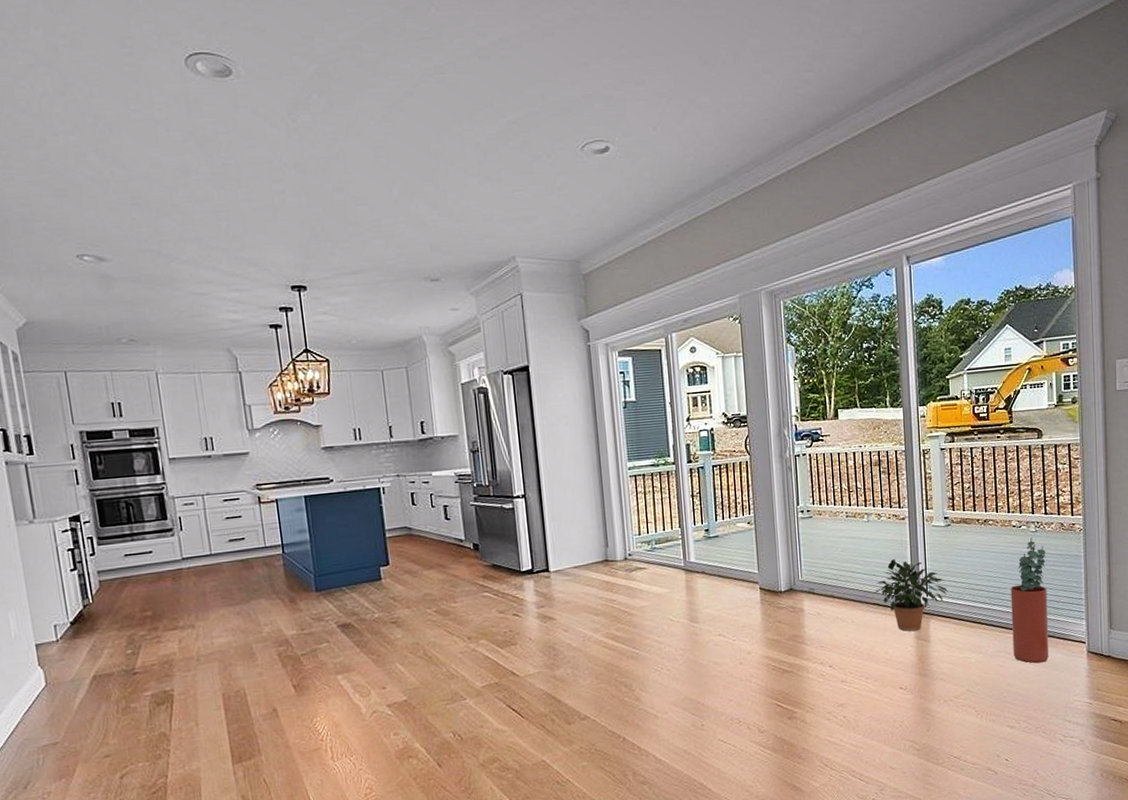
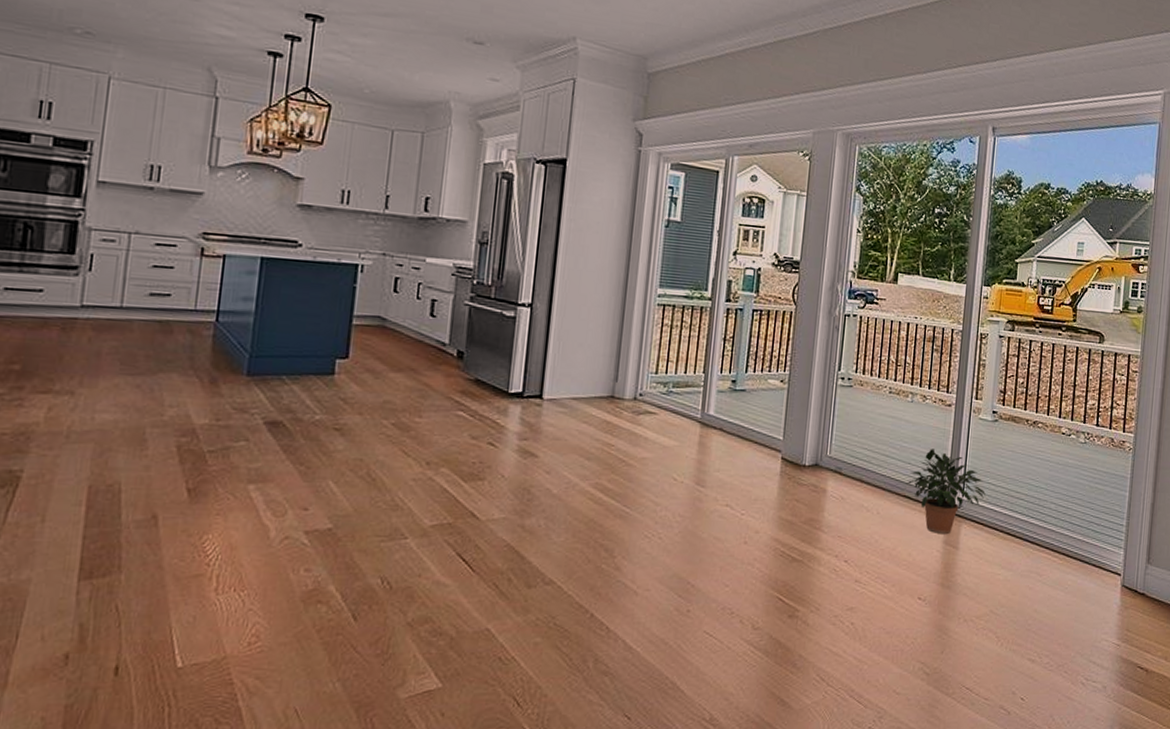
vase: present [1010,537,1049,663] -> none [1044,449,1092,591]

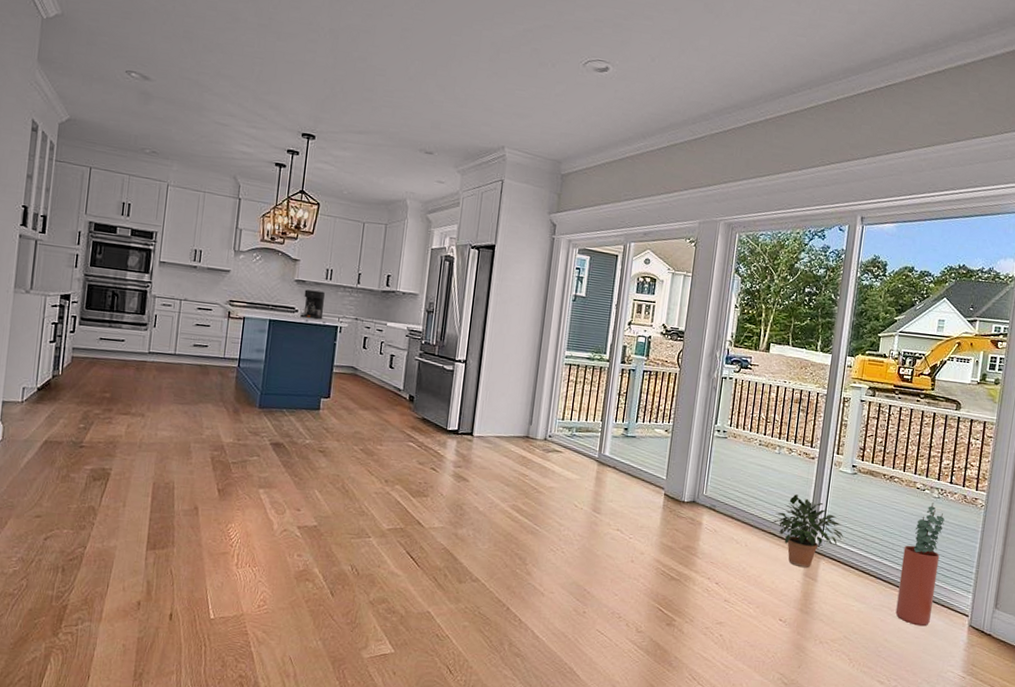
coffee maker: none [305,217,340,257] -> present [300,289,325,320]
vase: none [1044,449,1092,591] -> present [895,503,945,626]

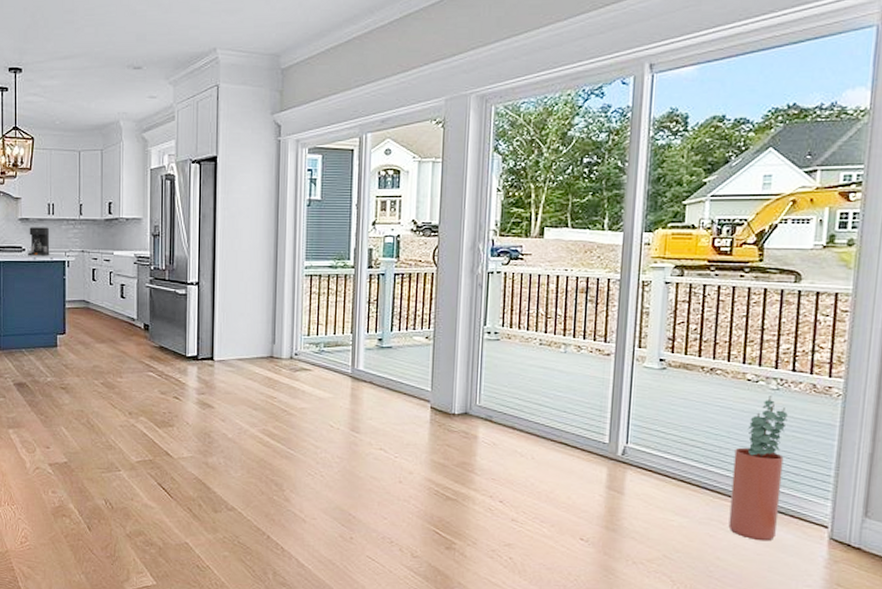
potted plant: present [772,494,843,568] -> none [563,397,654,480]

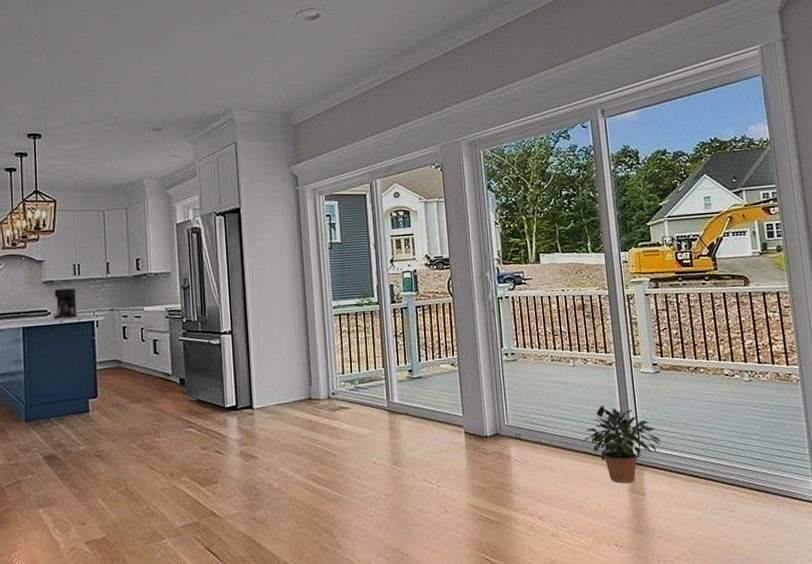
potted plant: none [563,397,654,480] -> present [584,406,661,484]
vase: present [728,396,788,541] -> none [728,387,775,523]

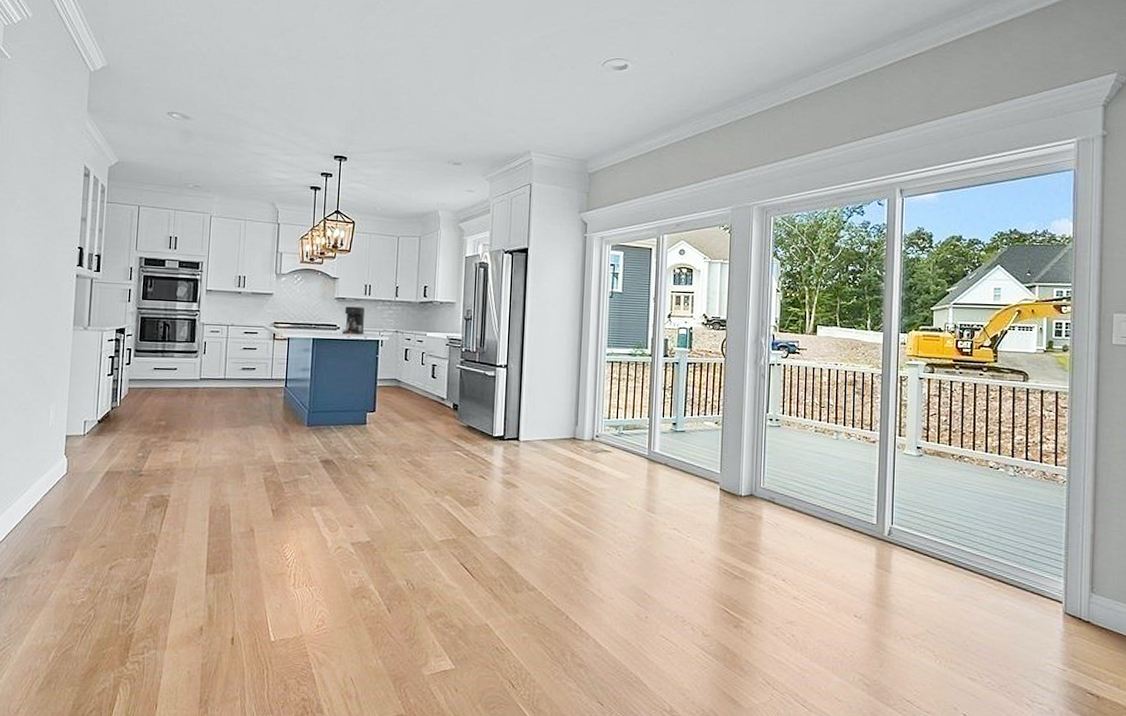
potted plant: present [584,406,661,484] -> none [837,481,915,559]

